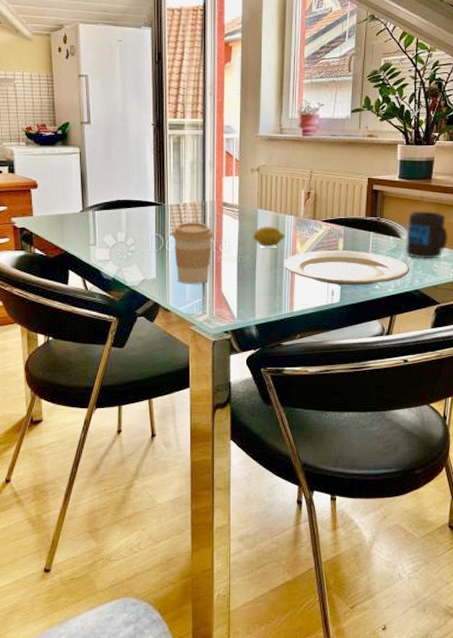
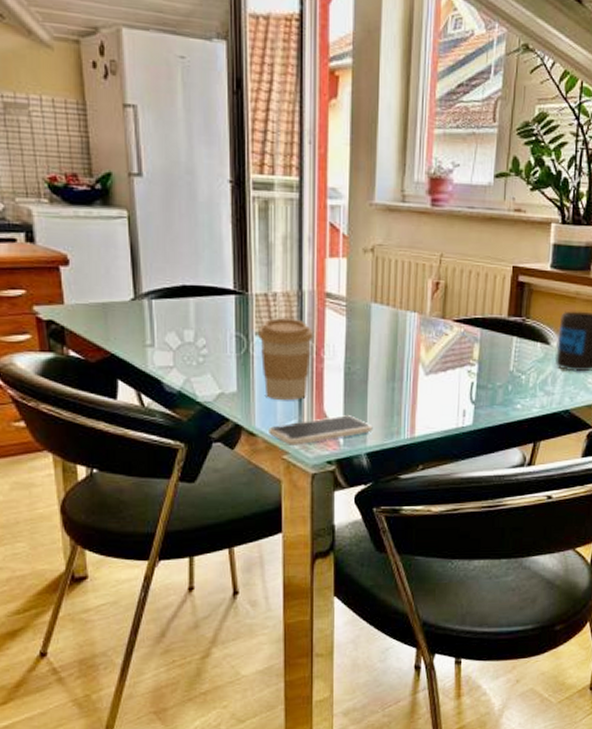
smartphone: none [180,295,260,319] -> present [269,415,373,445]
fruit: present [254,225,285,248] -> none [366,325,406,354]
plate: present [283,250,410,286] -> none [402,359,560,404]

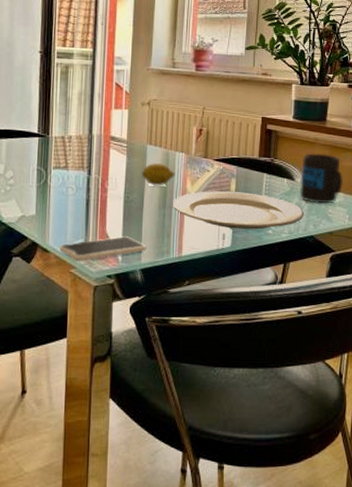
coffee cup: present [258,318,314,401] -> none [55,156,100,224]
fruit: none [366,325,406,354] -> present [142,162,175,186]
plate: none [402,359,560,404] -> present [172,191,305,230]

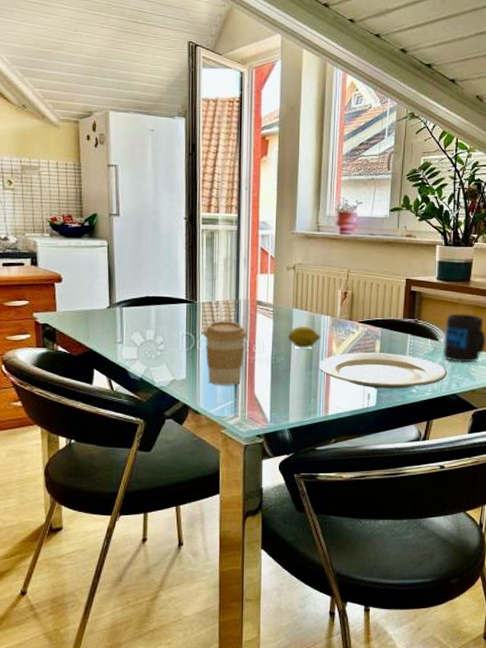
coffee cup: none [55,156,100,224] -> present [204,321,248,386]
smartphone: present [60,236,147,261] -> none [210,398,294,422]

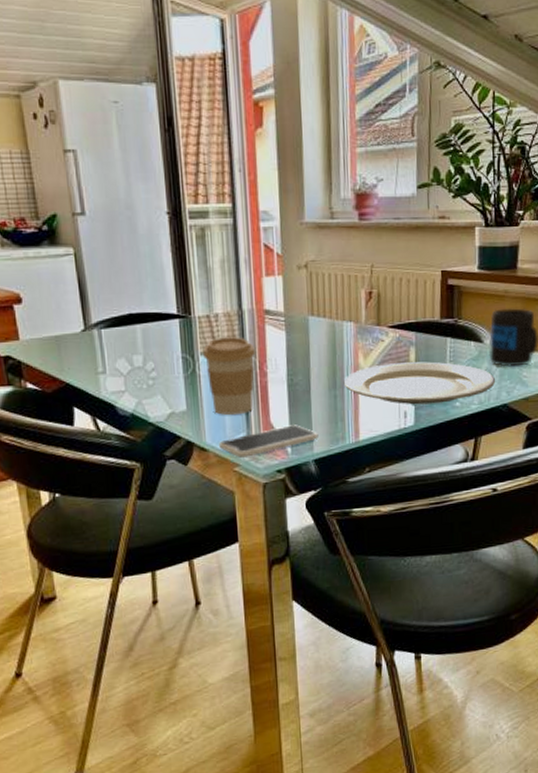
smartphone: none [210,398,294,422] -> present [219,425,319,458]
fruit: present [288,326,321,349] -> none [305,336,344,364]

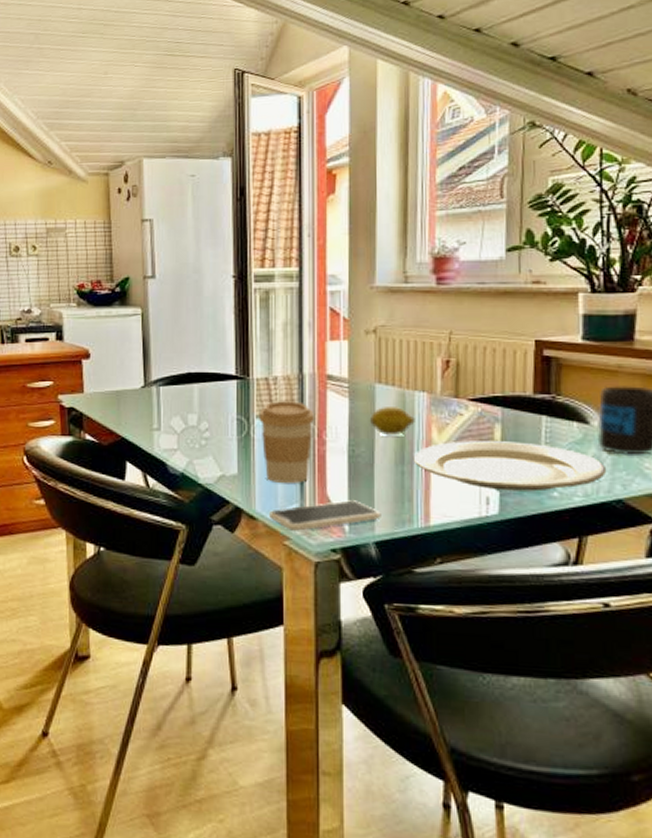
fruit: none [305,336,344,364] -> present [370,405,415,436]

